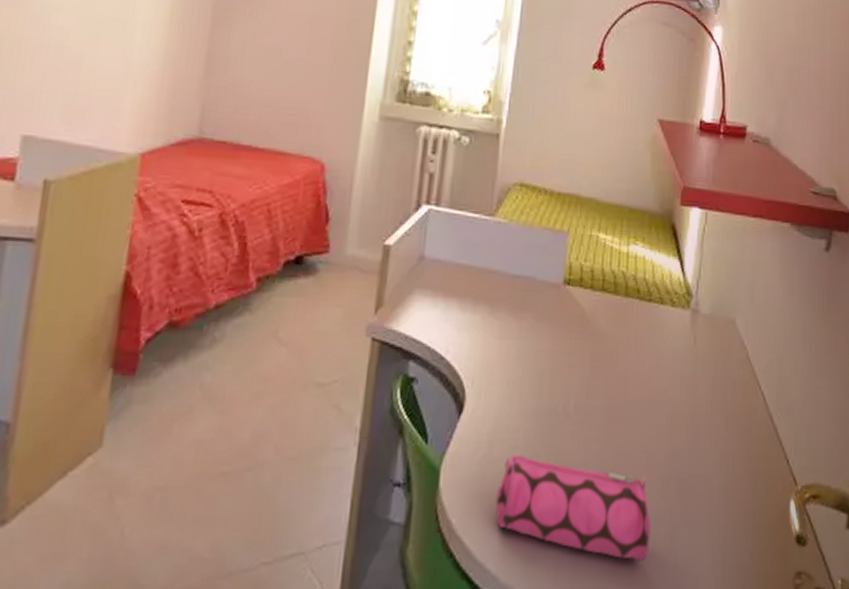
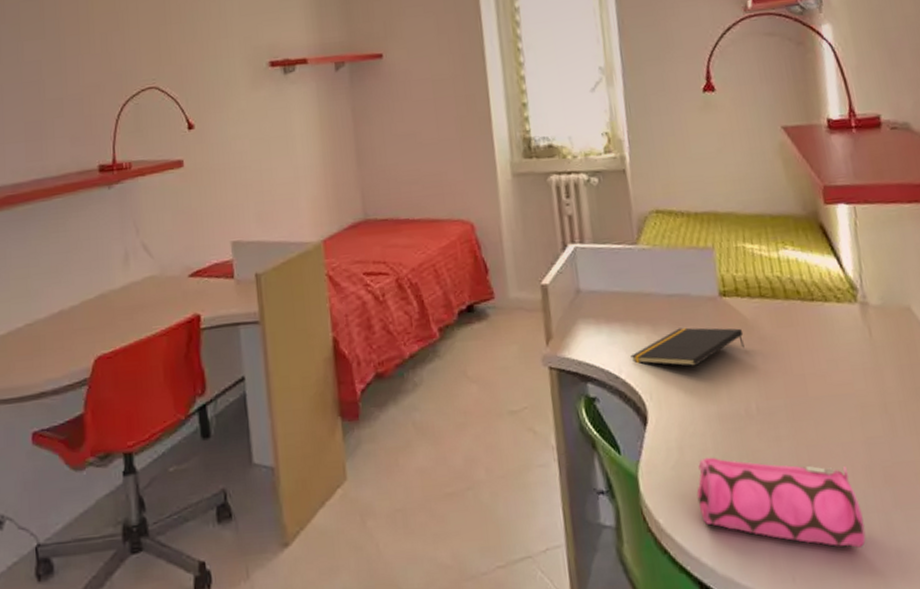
notepad: none [461,312,579,355] -> present [630,327,744,367]

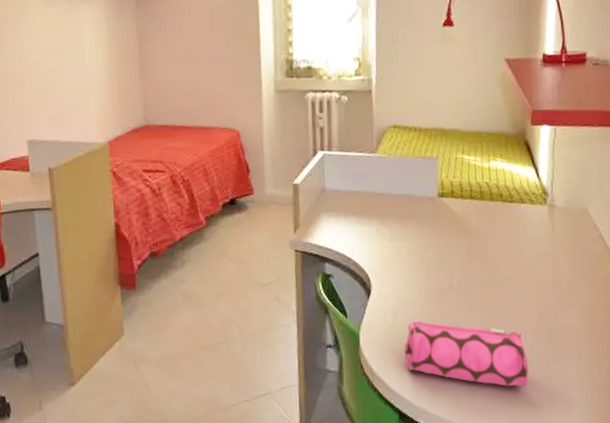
notepad: present [630,327,744,367] -> none [362,221,454,252]

